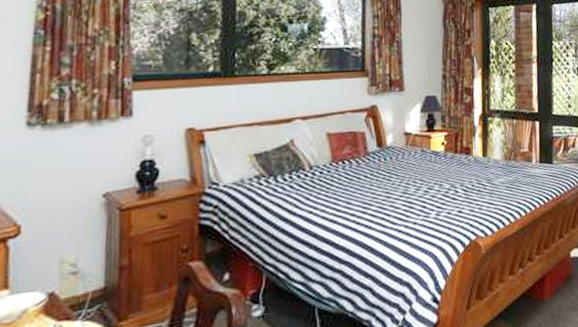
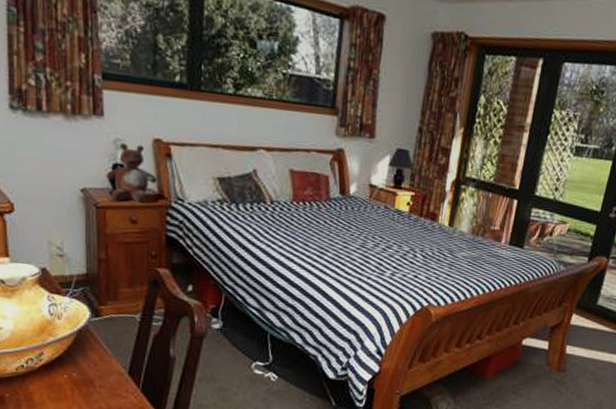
stuffed bear: none [133,137,190,199] -> present [106,143,158,203]

